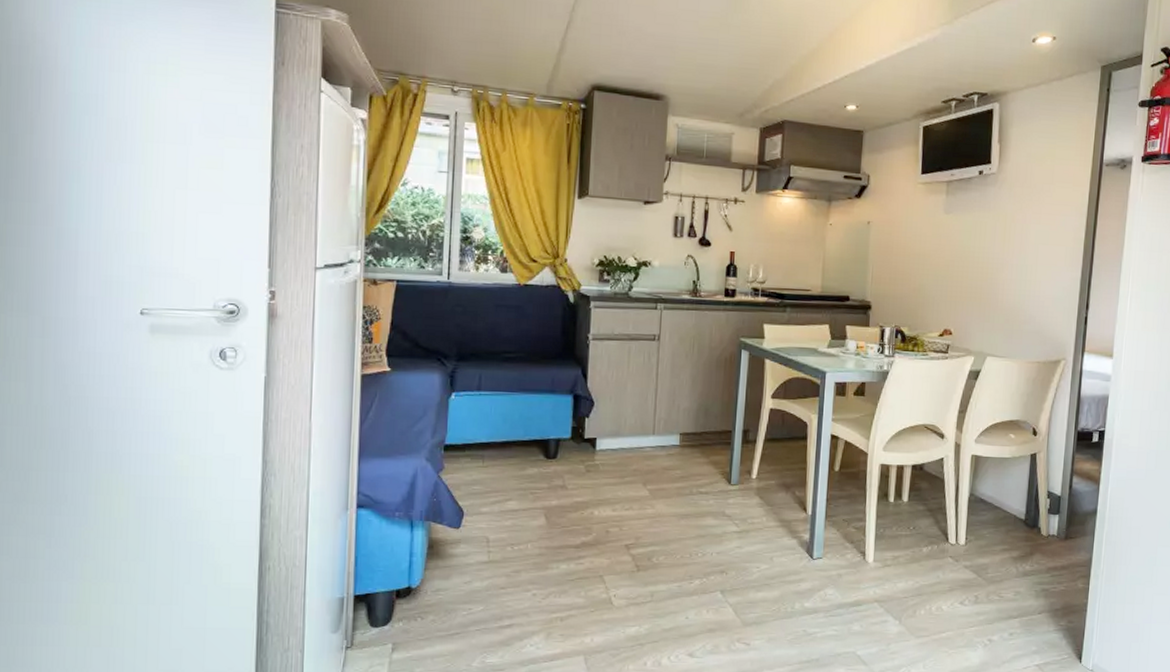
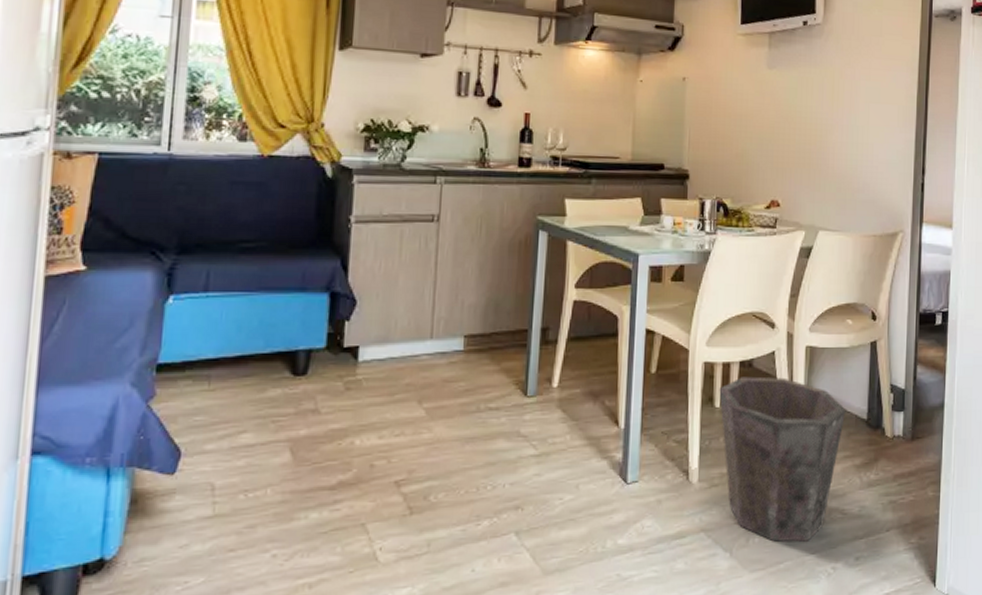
waste bin: none [893,478,1006,617] -> present [719,376,846,542]

